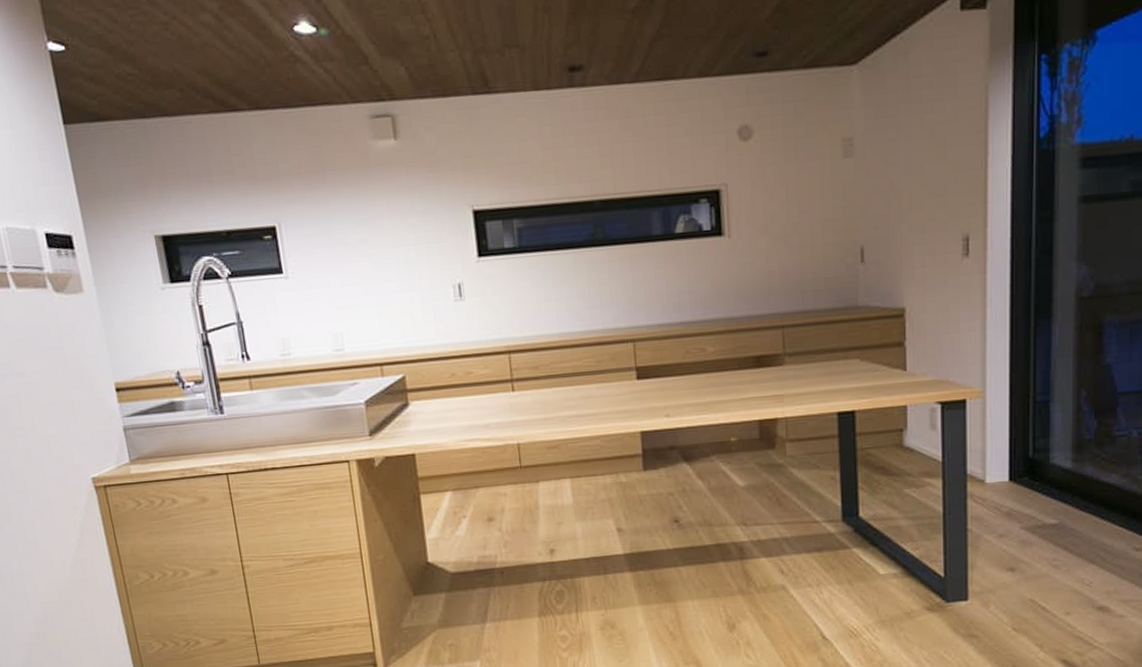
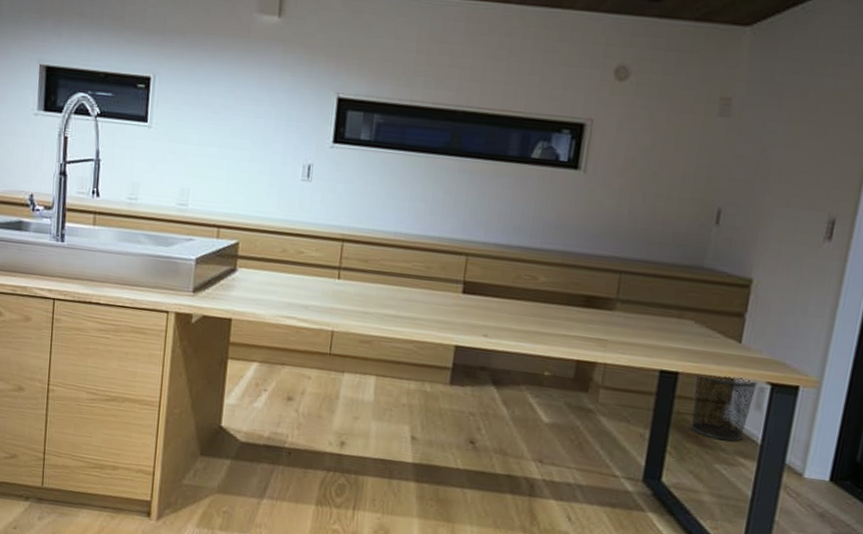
waste bin: none [870,402,928,466] -> present [689,373,757,442]

